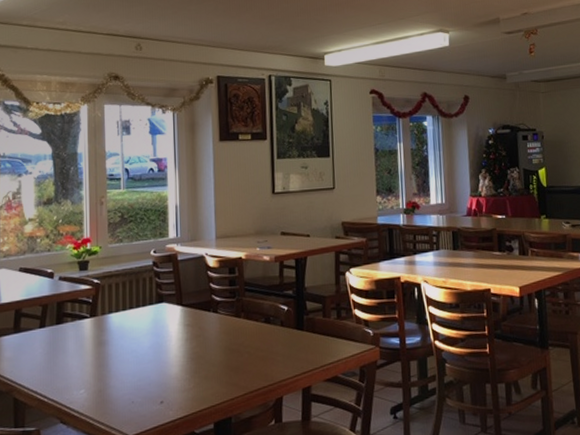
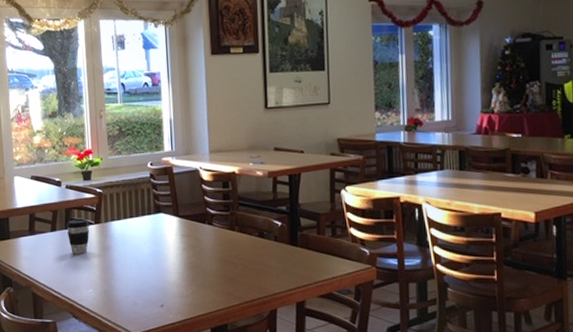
coffee cup: none [57,312,84,352] -> present [66,219,90,254]

